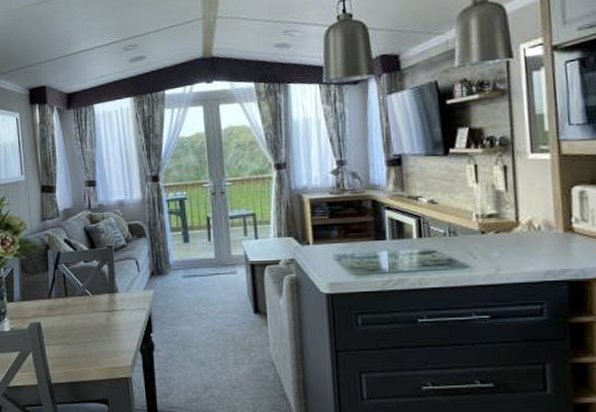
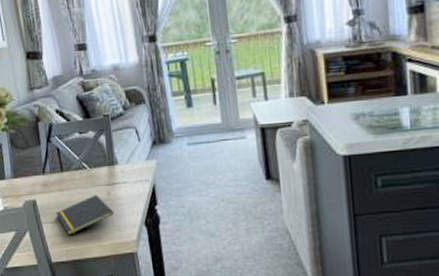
notepad: none [58,320,112,358] -> present [56,194,114,236]

